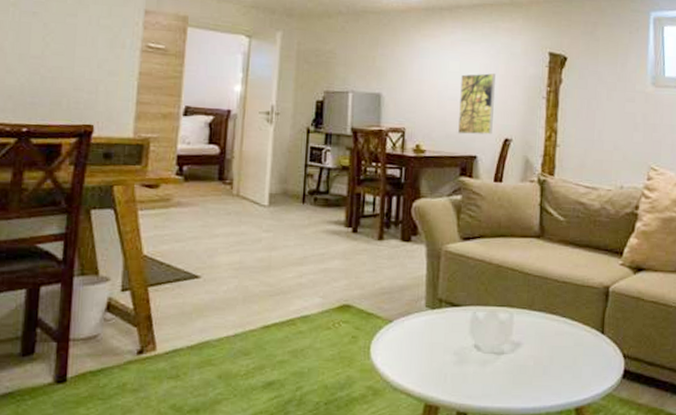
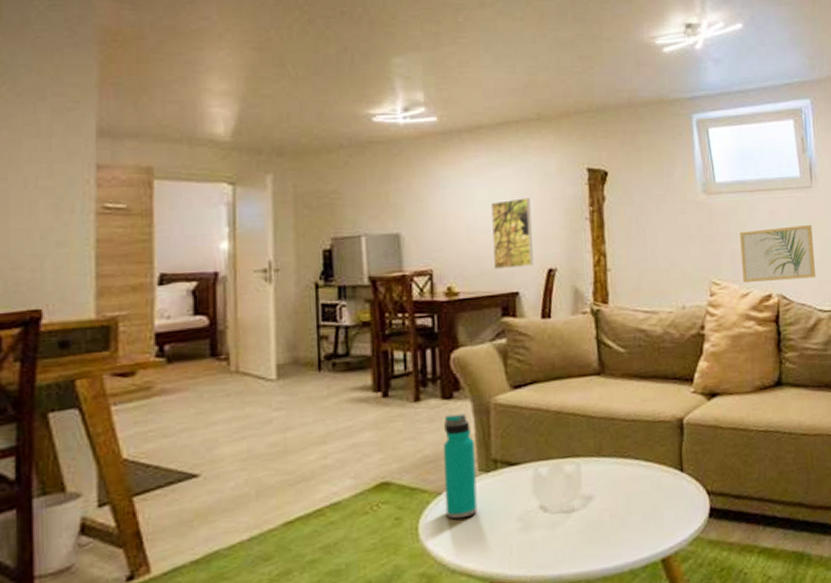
water bottle: none [394,255,425,345] -> present [442,413,478,519]

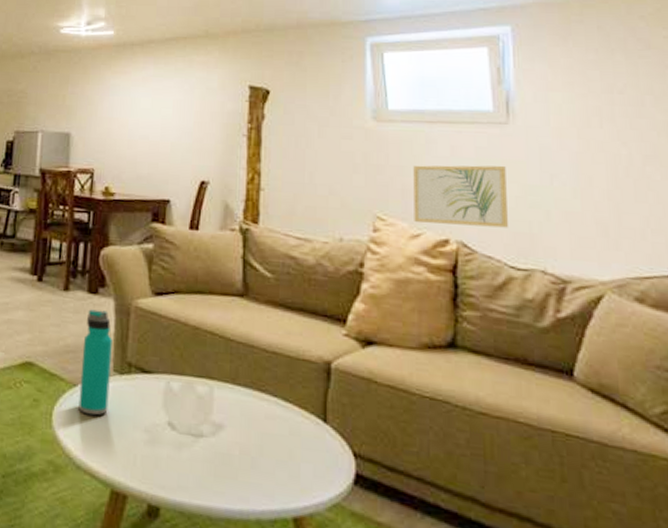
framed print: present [491,198,534,270] -> none [150,110,190,177]

